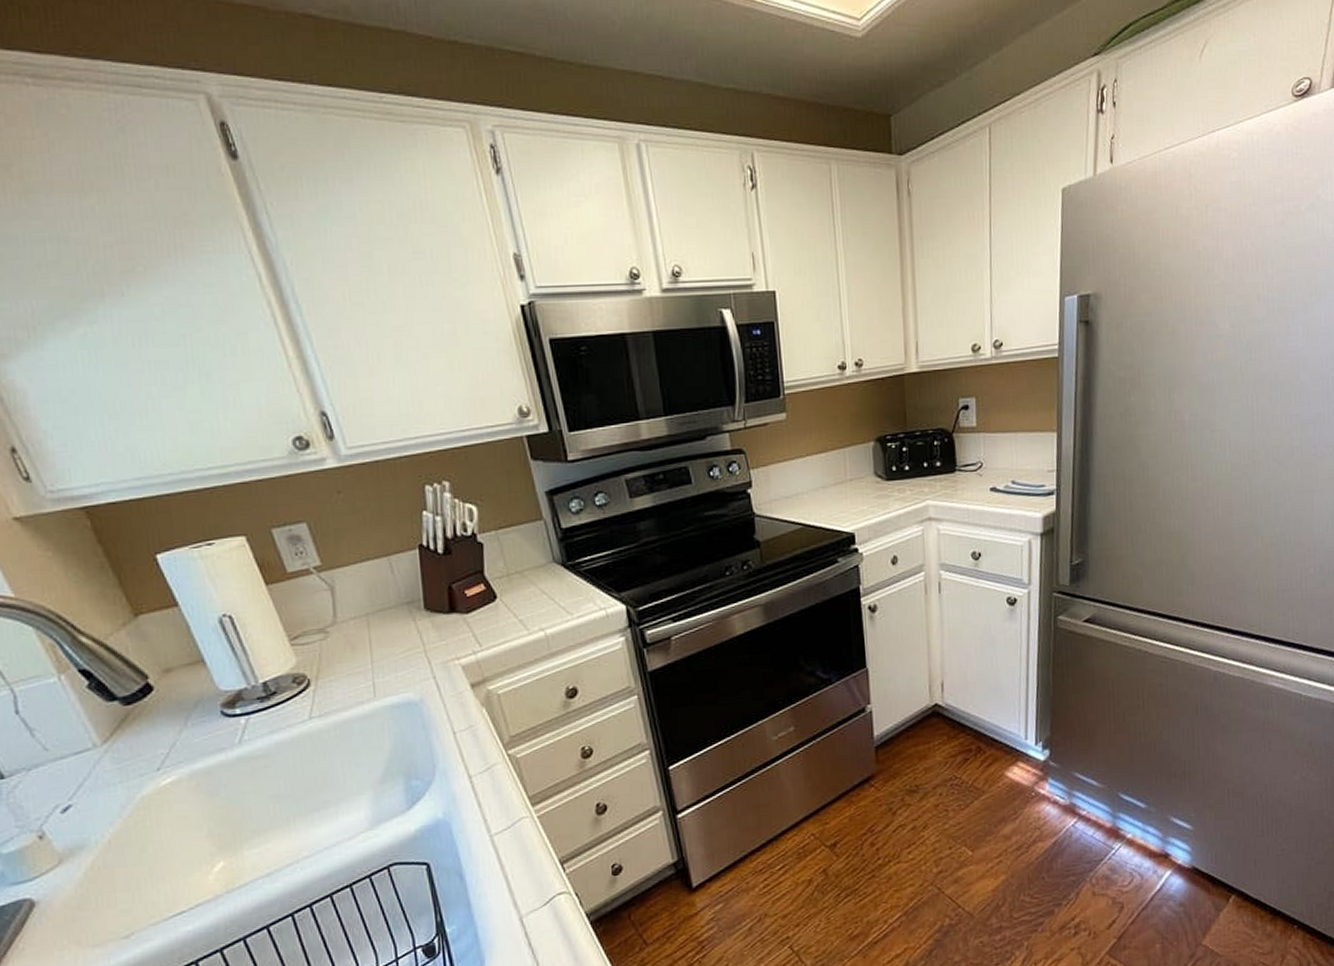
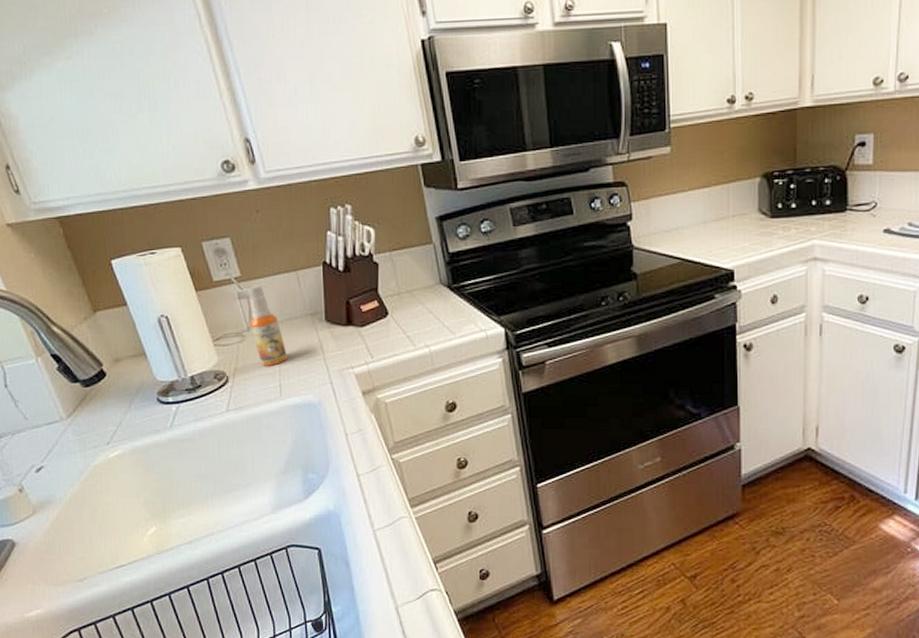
spray bottle: none [315,573,382,664] -> present [235,284,288,366]

